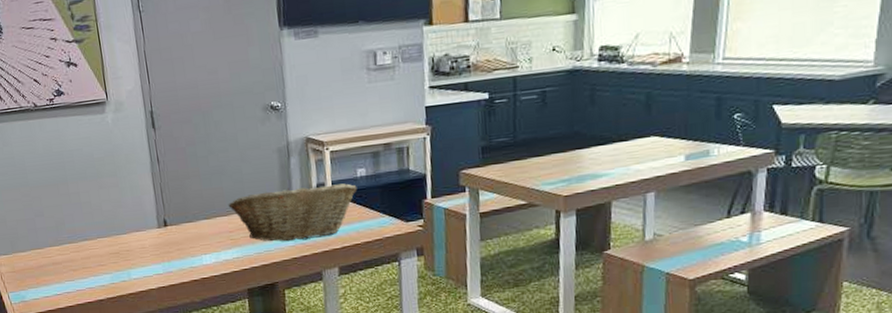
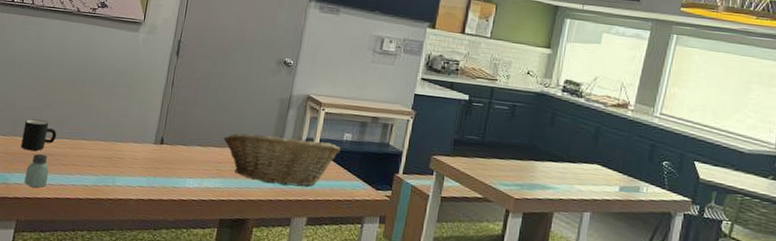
mug: none [21,230,58,265] -> present [21,119,57,152]
saltshaker: none [39,264,64,300] -> present [24,153,49,188]

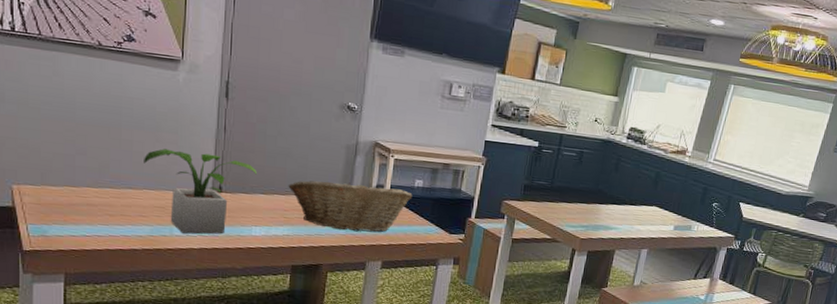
mug: present [21,119,57,152] -> none [55,166,97,202]
saltshaker: present [24,153,49,188] -> none [66,204,93,240]
potted plant: none [99,102,196,186] -> present [144,149,257,234]

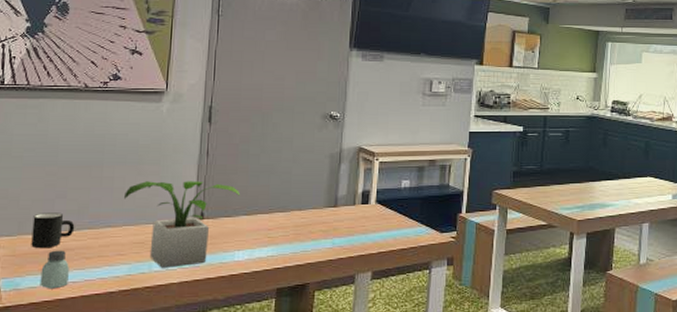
mug: none [55,166,97,202] -> present [31,212,75,249]
saltshaker: none [66,204,93,240] -> present [40,250,69,289]
fruit basket: present [288,180,413,232] -> none [272,192,400,244]

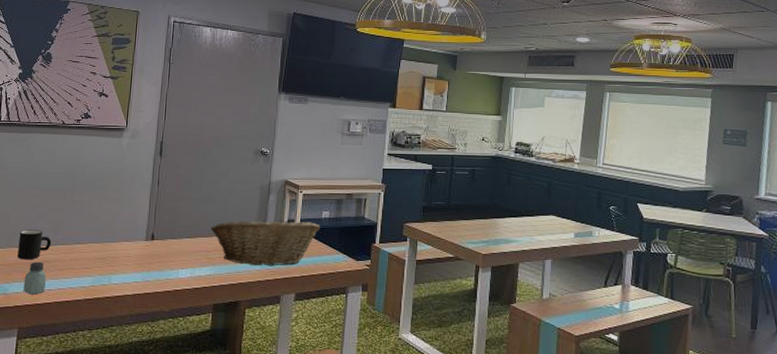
potted plant: present [124,181,239,268] -> none [91,205,184,281]
fruit basket: none [272,192,400,244] -> present [210,220,321,266]

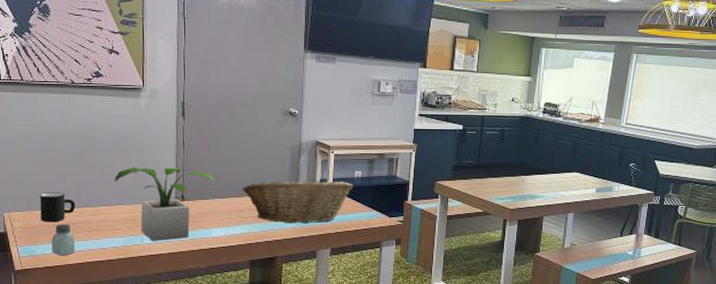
potted plant: none [91,205,184,281] -> present [115,167,214,241]

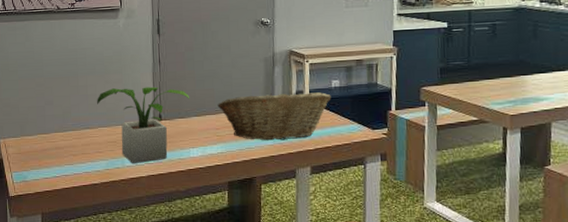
mug: present [40,192,76,223] -> none [30,117,62,148]
saltshaker: present [51,224,75,256] -> none [41,148,62,181]

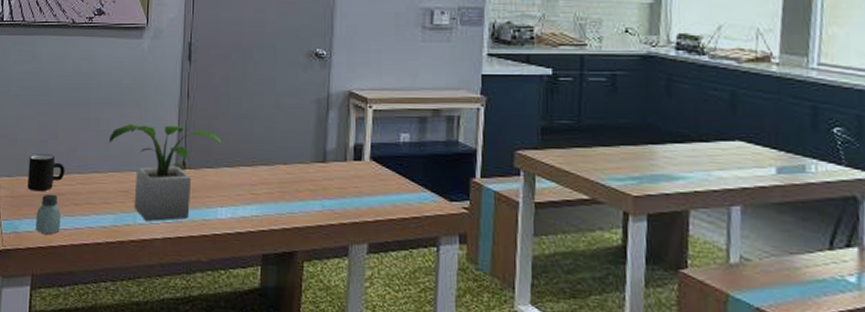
mug: none [30,117,62,148] -> present [27,154,65,192]
saltshaker: none [41,148,62,181] -> present [35,194,61,235]
fruit basket: present [217,92,331,141] -> none [255,144,399,206]

